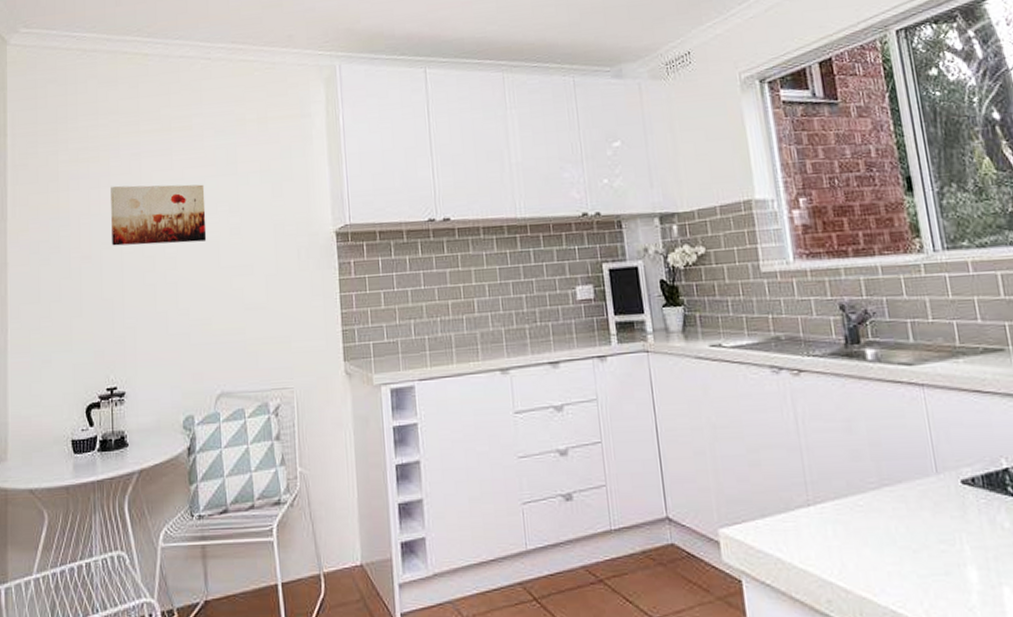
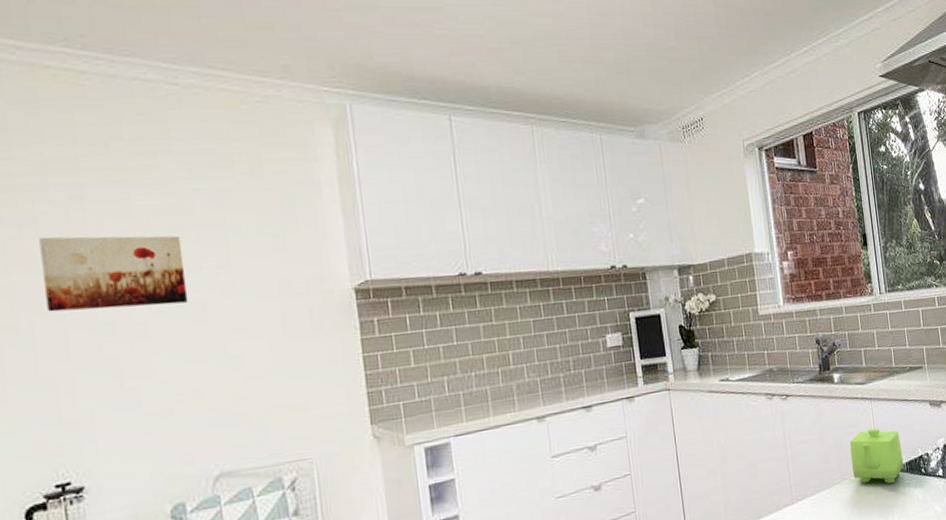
teapot: none [891,423,978,501] -> present [850,428,904,484]

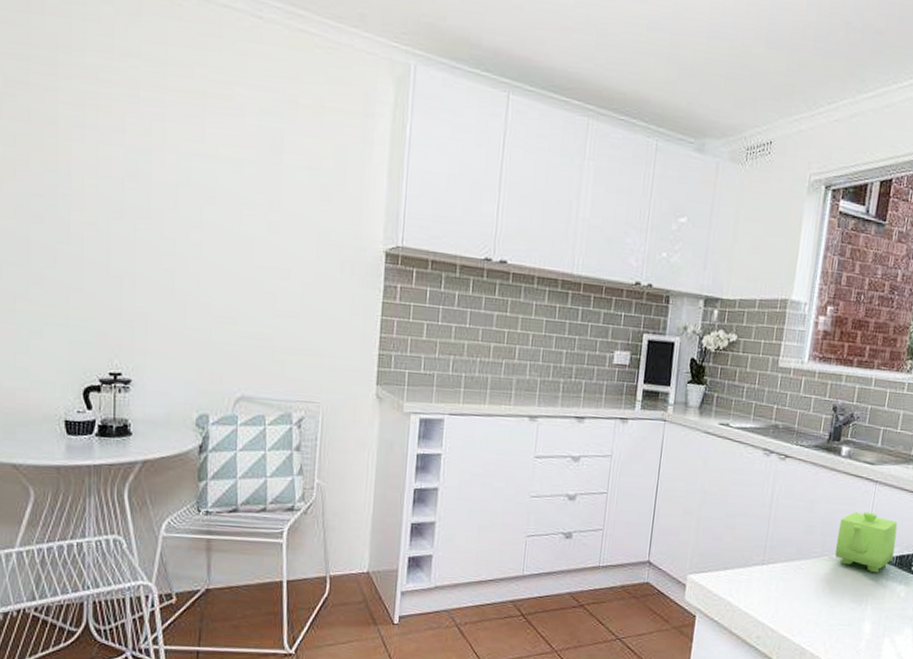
wall art: present [39,235,189,312] -> none [124,146,242,233]

